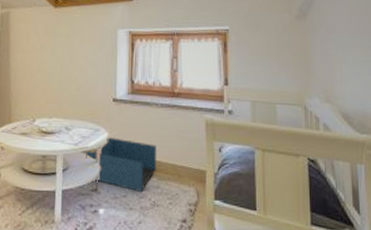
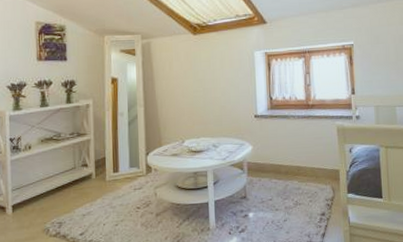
storage bin: present [86,137,157,193] -> none [233,149,297,195]

